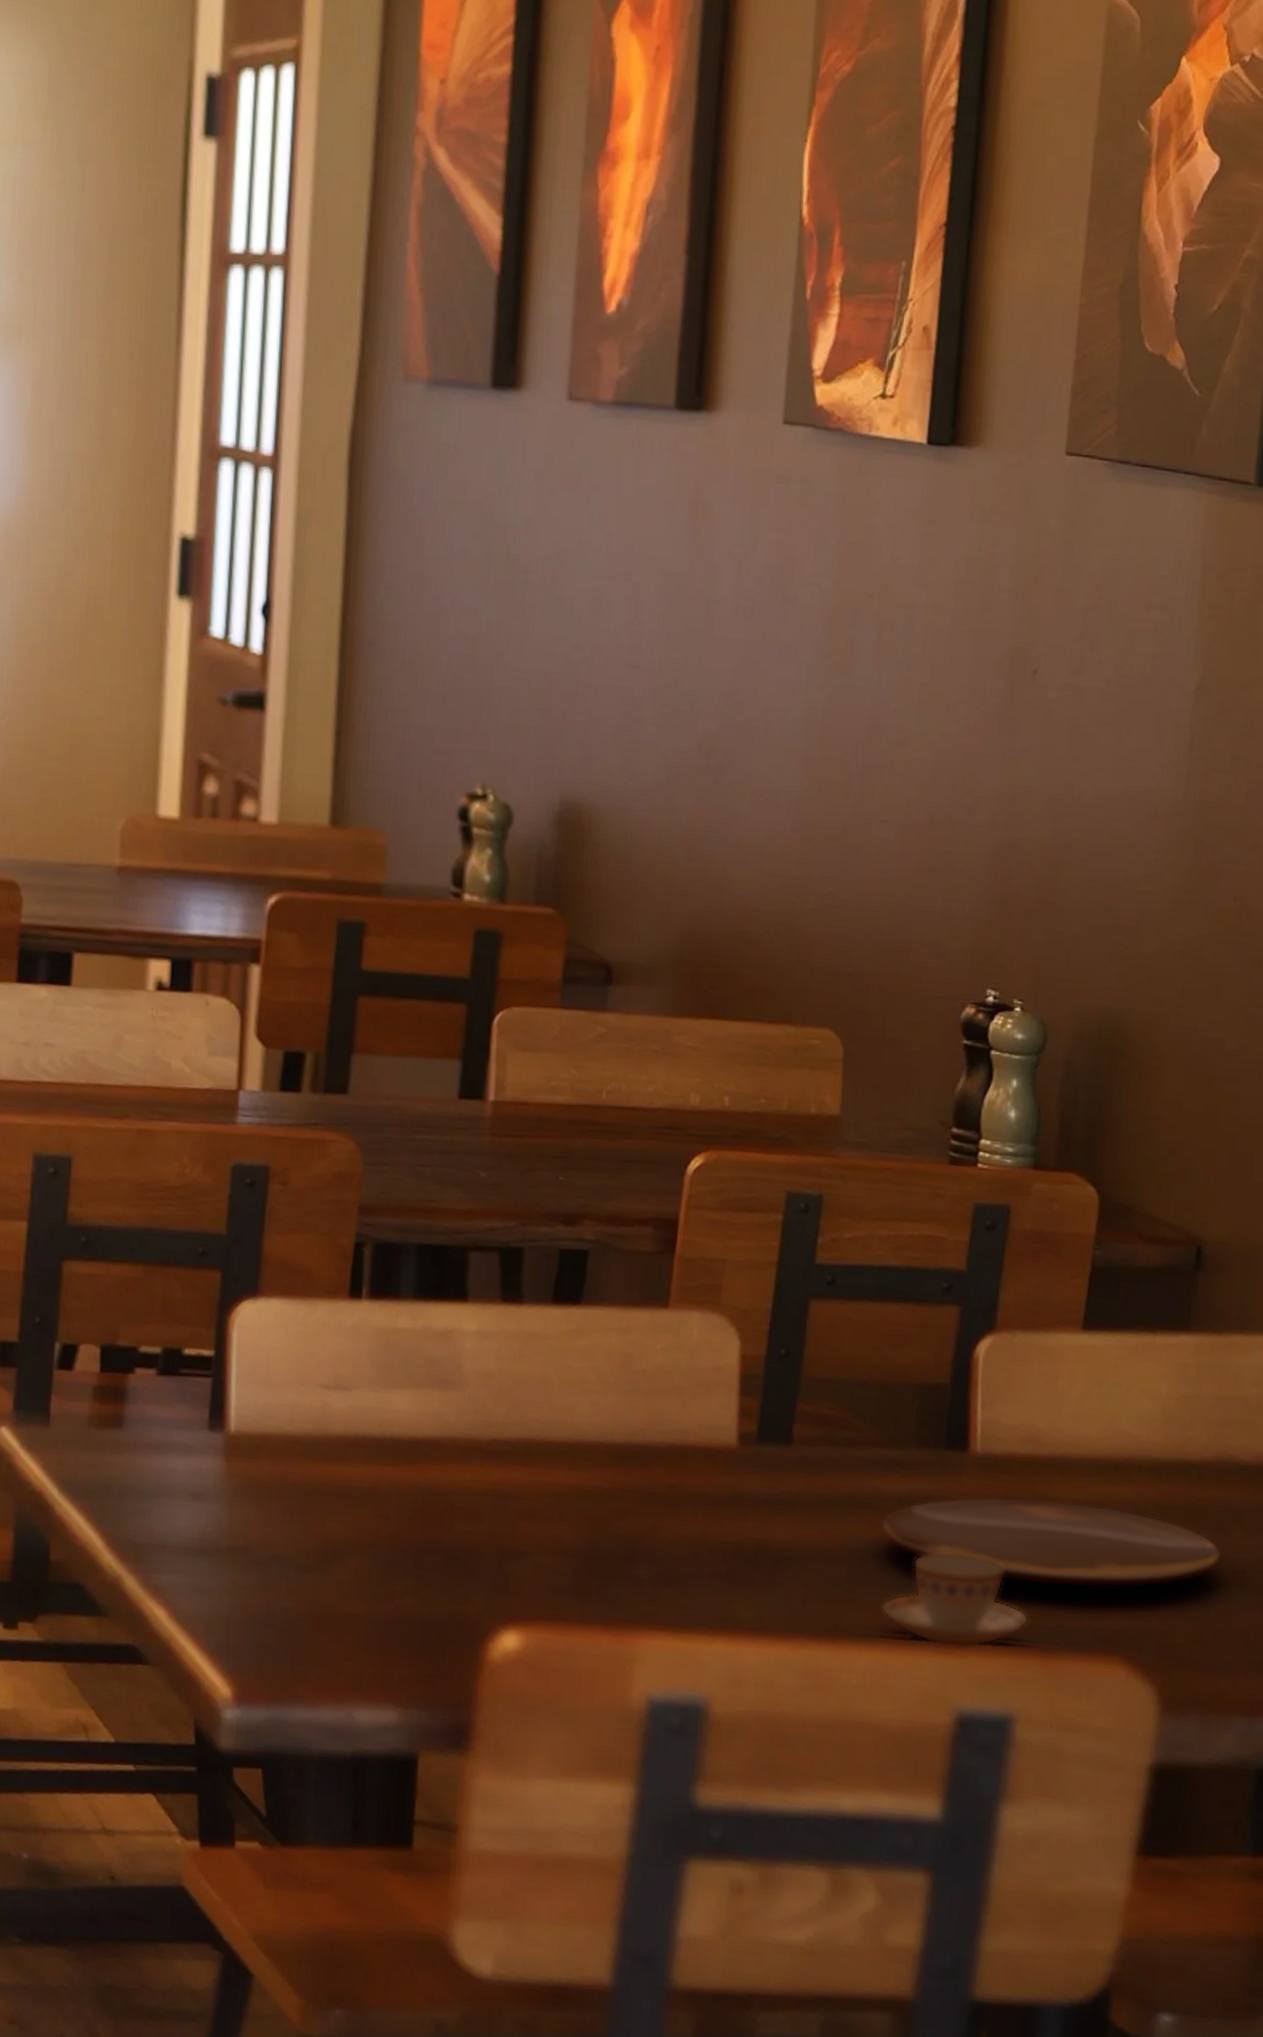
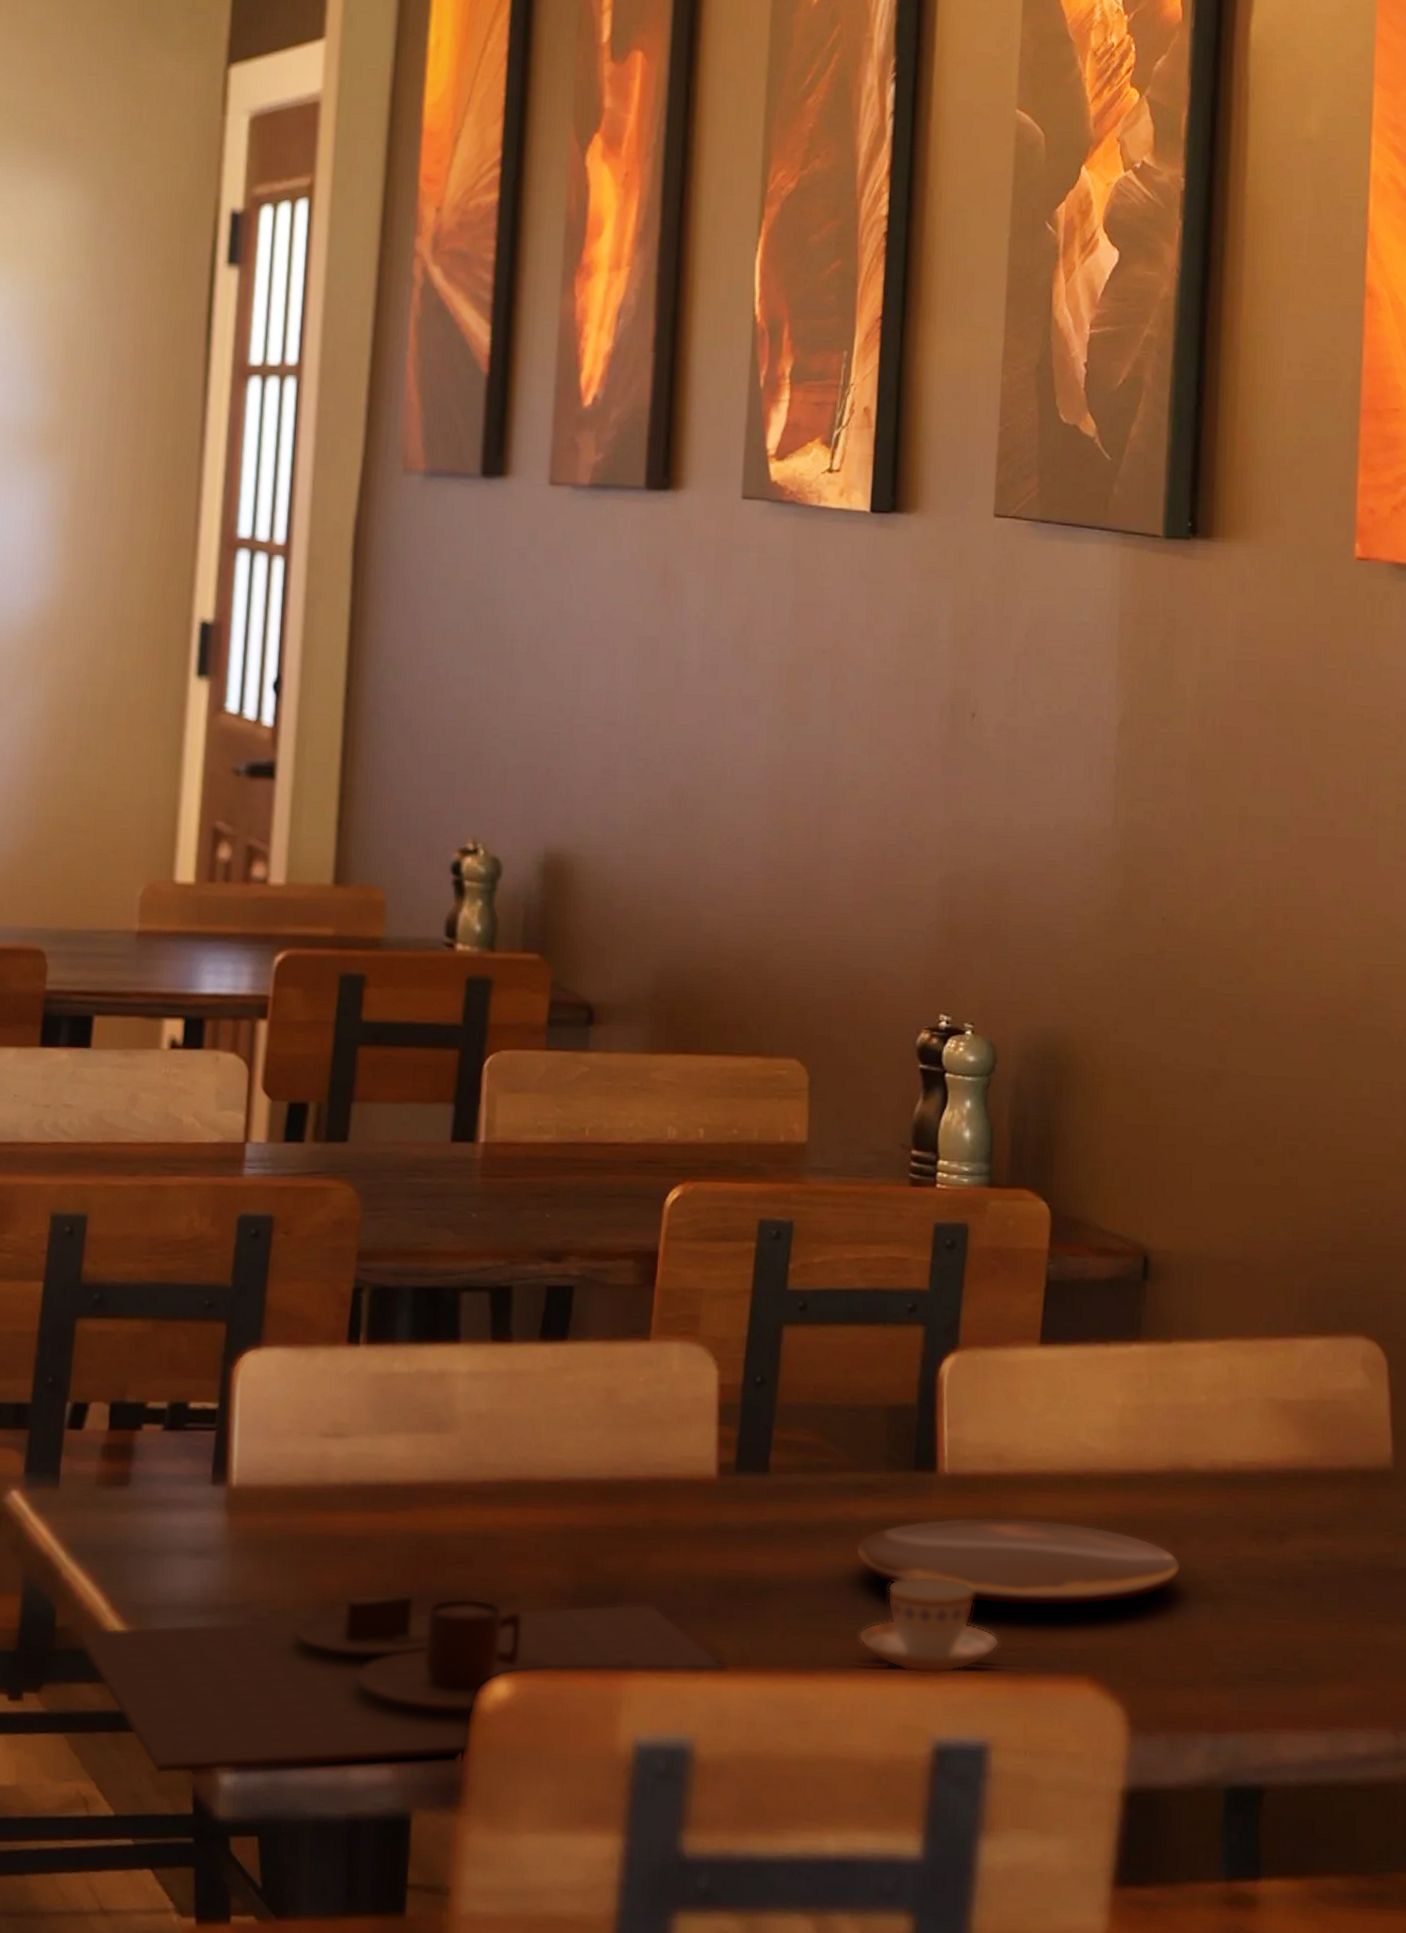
place setting: none [70,1543,746,1706] -> present [75,1594,728,1774]

